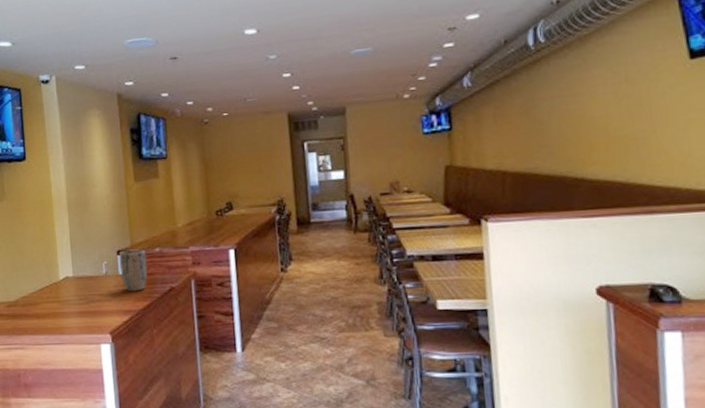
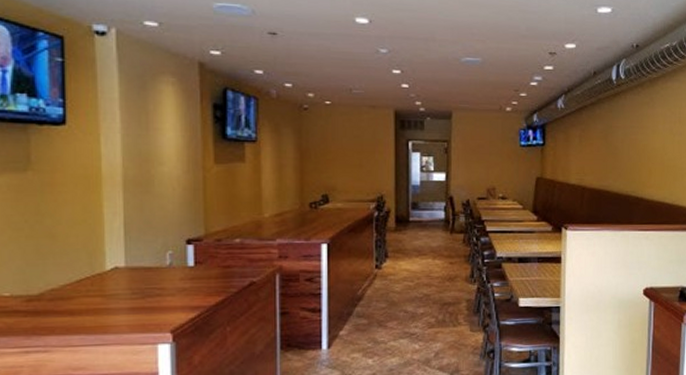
plant pot: present [119,249,148,292] -> none [189,239,224,286]

